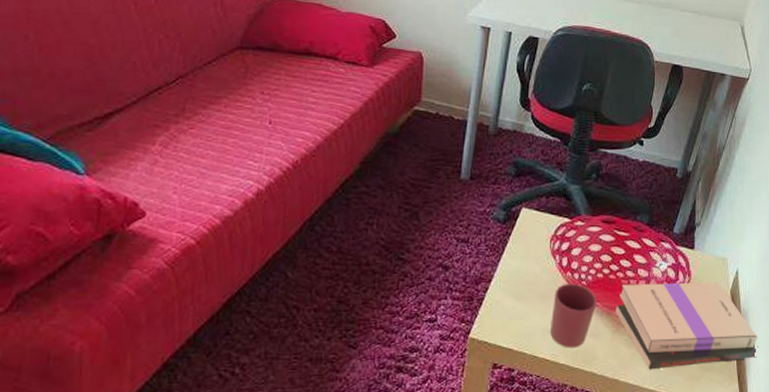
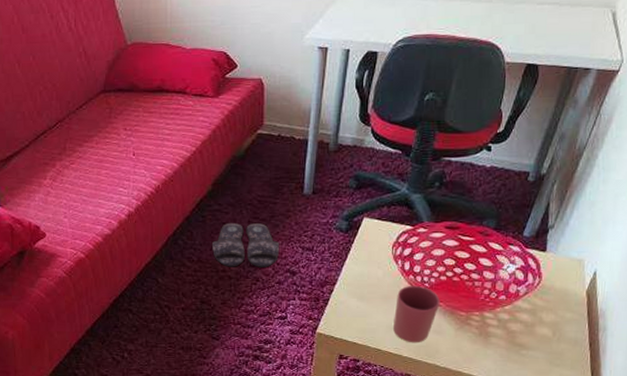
slippers: none [356,207,433,261] -> present [212,222,280,267]
books: present [615,281,758,370] -> none [459,282,616,364]

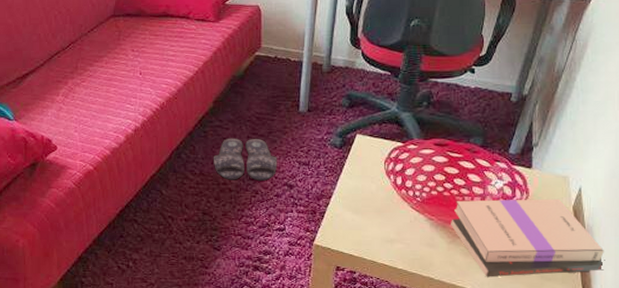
mug: present [392,285,440,343] -> none [387,199,432,256]
books: none [459,282,616,364] -> present [451,198,605,278]

